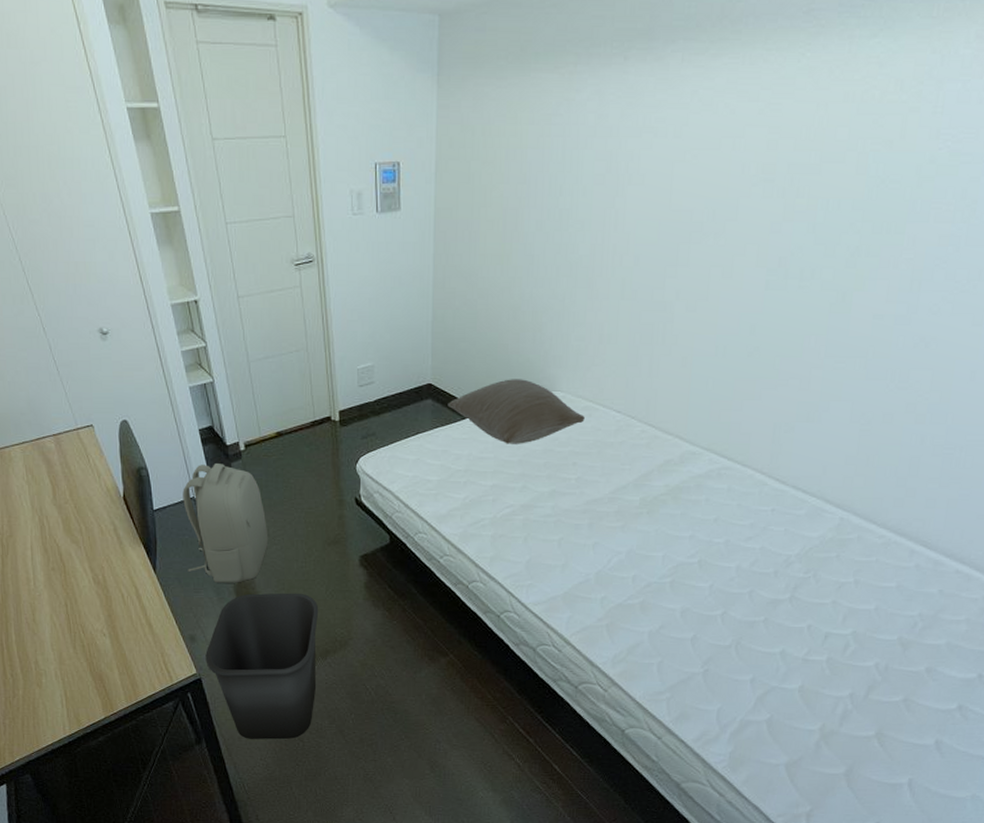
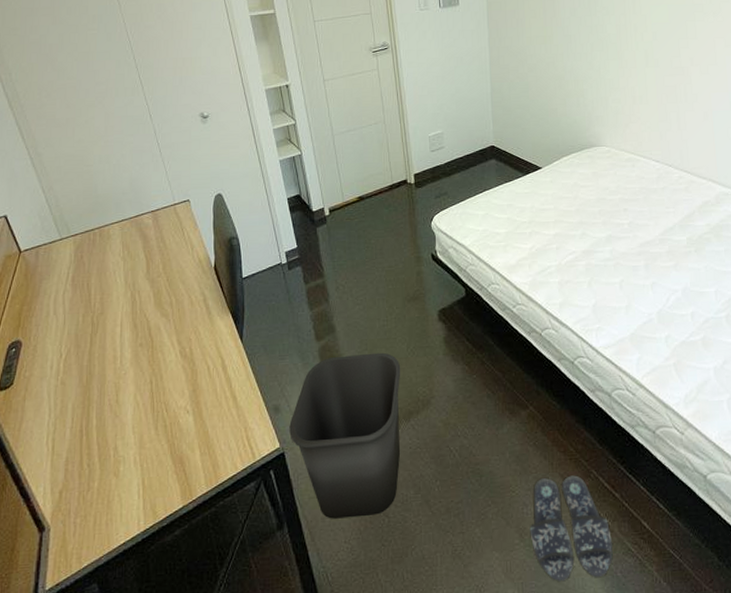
backpack: present [183,464,269,583] -> none [271,229,352,348]
slippers: none [441,720,521,809] -> present [529,475,613,582]
pillow: present [447,379,585,444] -> none [509,137,629,196]

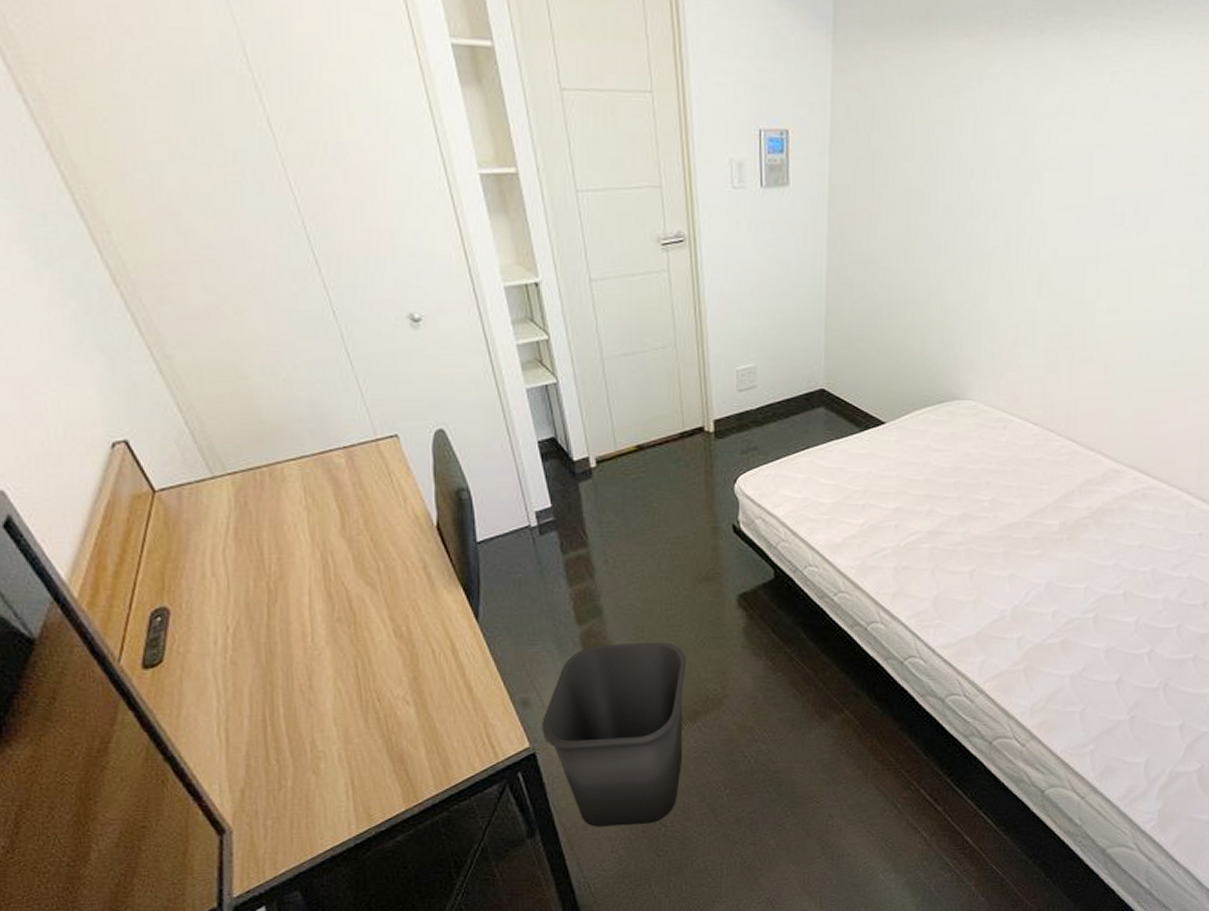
slippers: present [529,475,613,582] -> none [834,786,928,896]

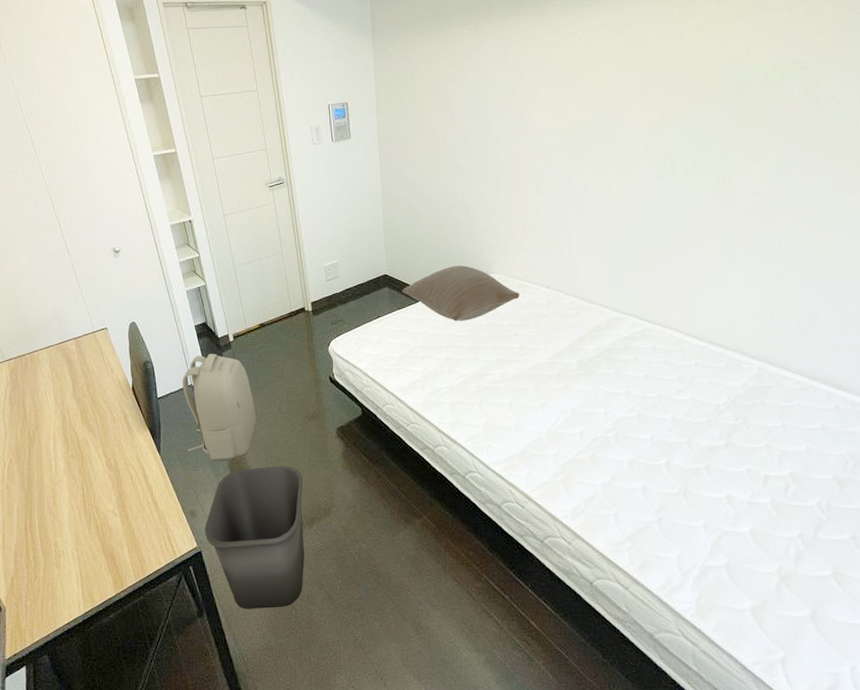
backpack: none [515,484,625,632] -> present [182,354,257,460]
pillow: none [843,385,999,461] -> present [402,265,520,321]

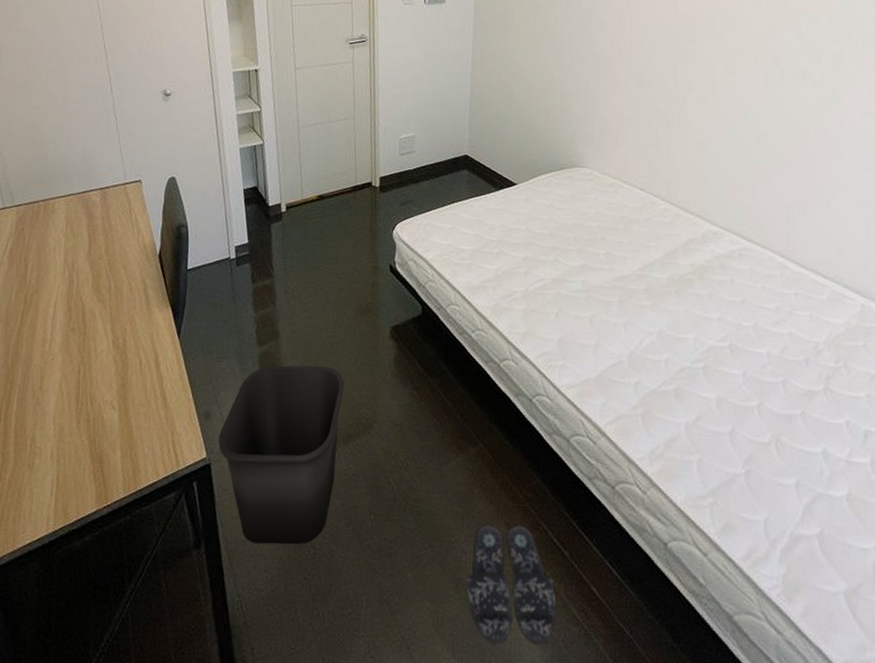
backpack: present [182,354,257,460] -> none [213,224,300,353]
pillow: present [402,265,520,321] -> none [482,154,611,217]
slippers: none [424,578,502,671] -> present [466,525,556,645]

